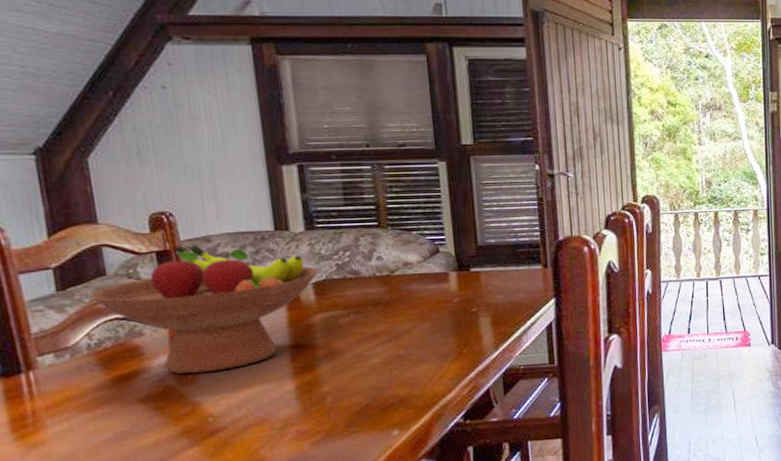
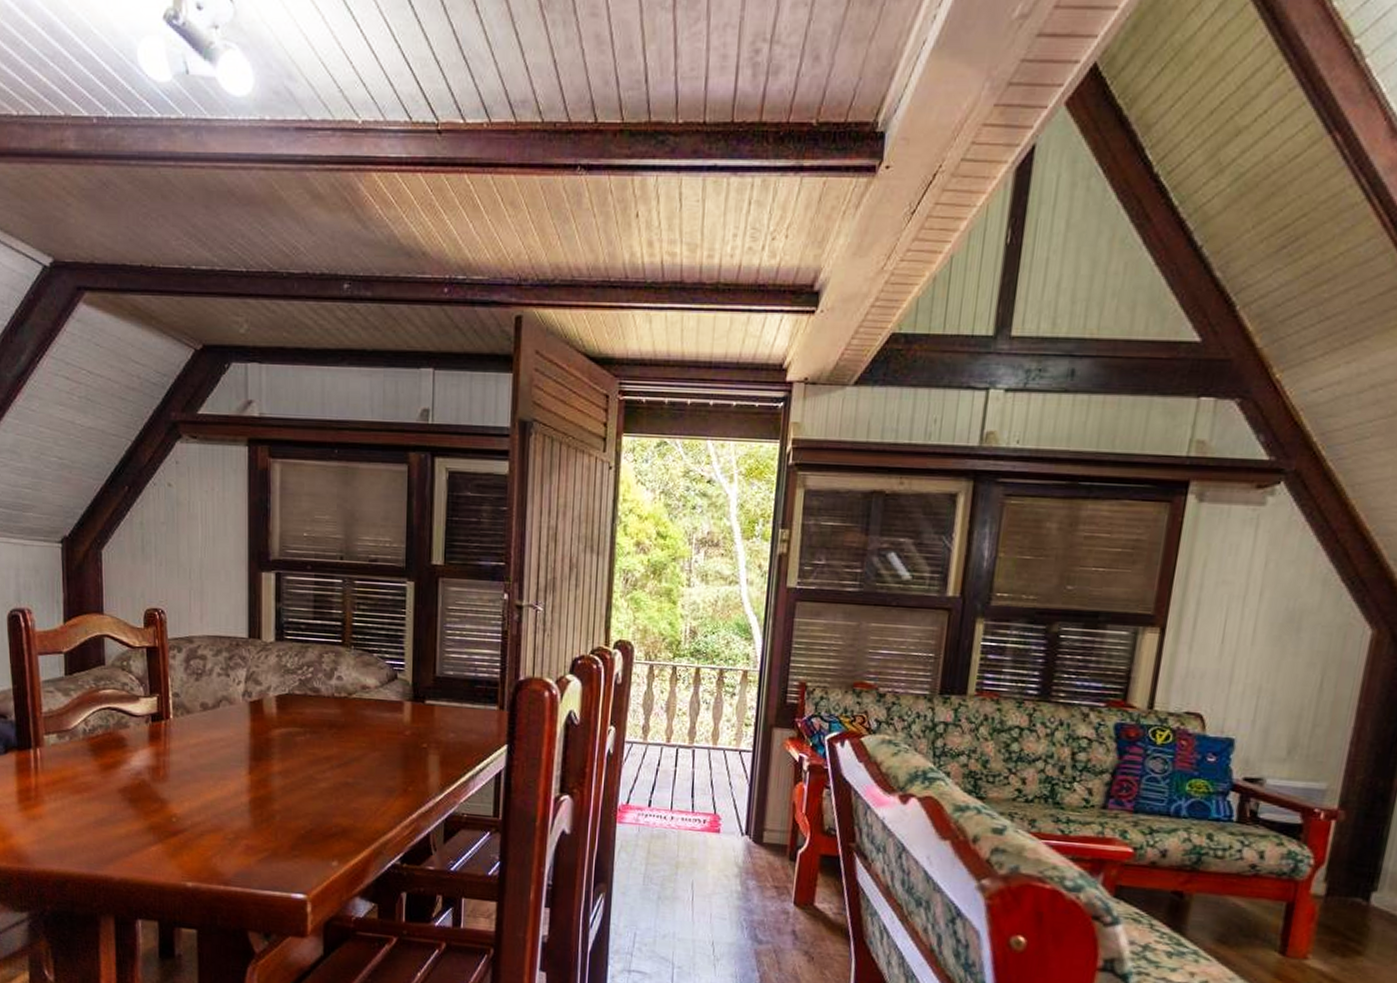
fruit bowl: present [89,245,319,374] -> none [90,643,283,773]

